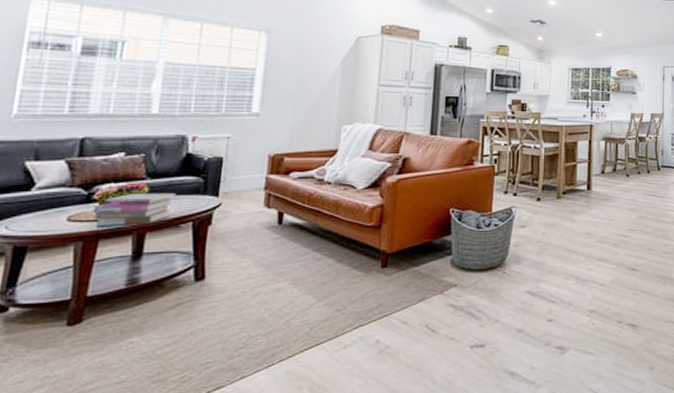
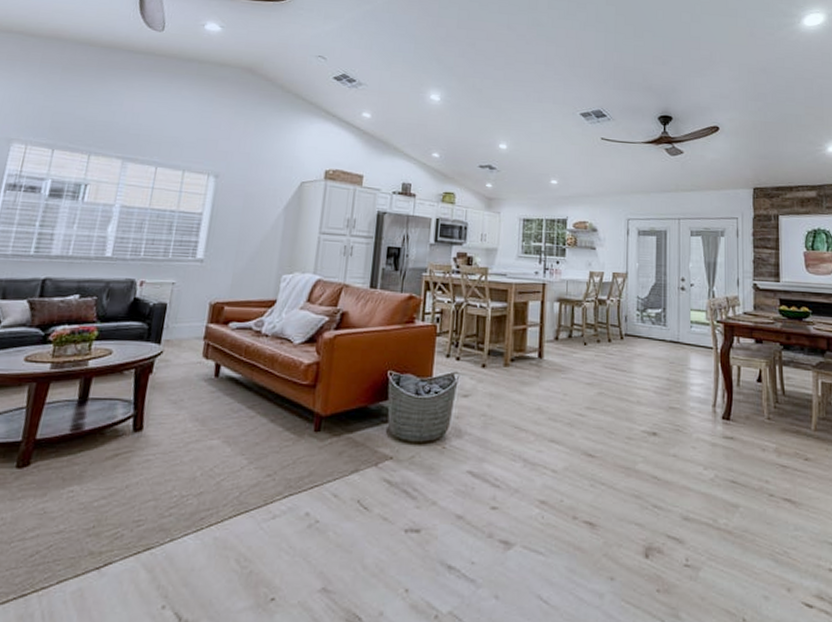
books: present [94,192,176,226] -> none [48,335,122,369]

